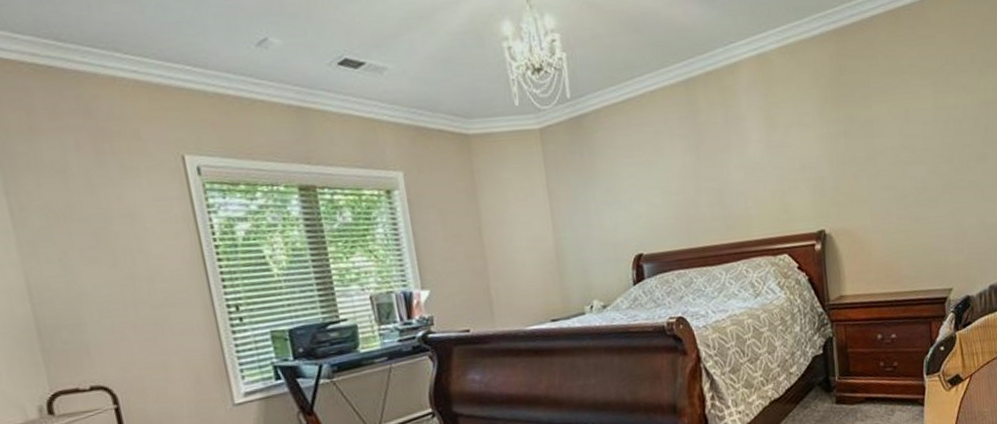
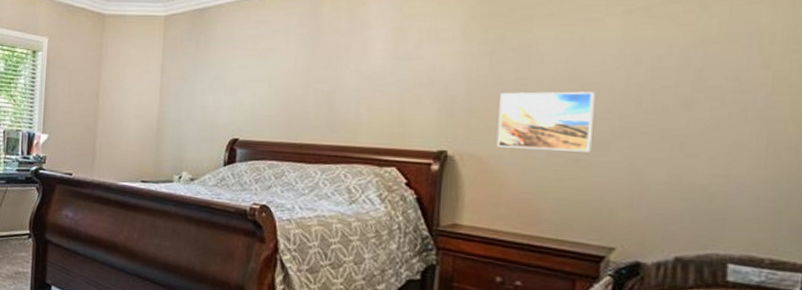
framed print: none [857,157,926,218] -> present [496,91,595,152]

